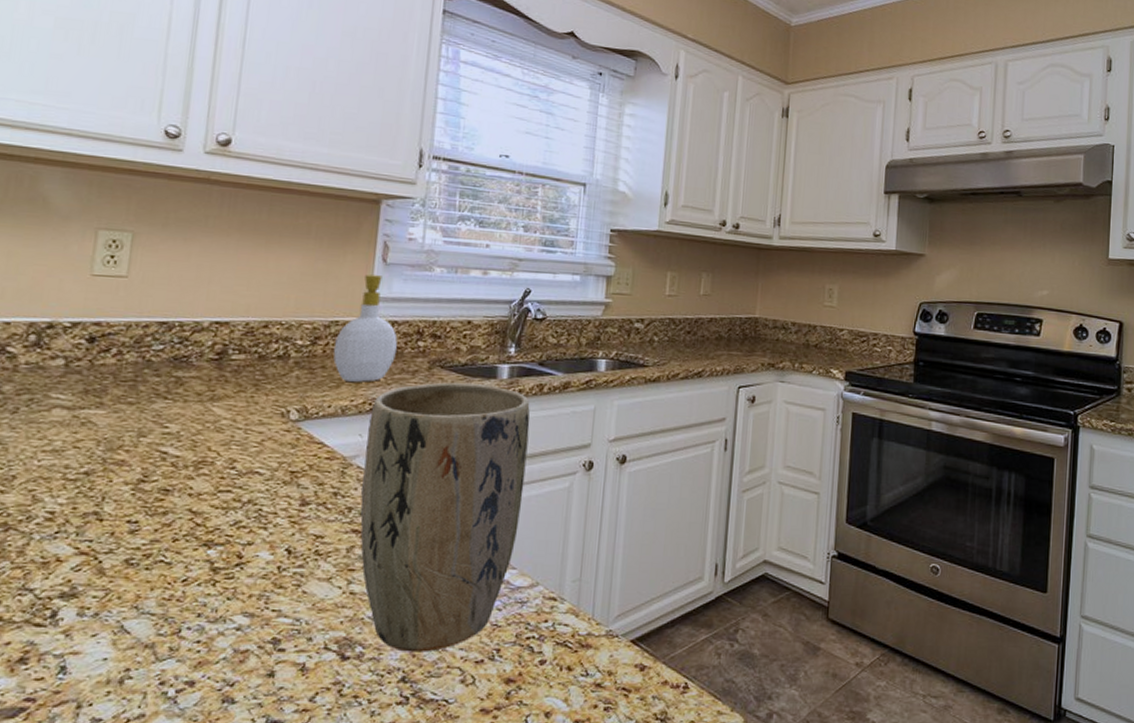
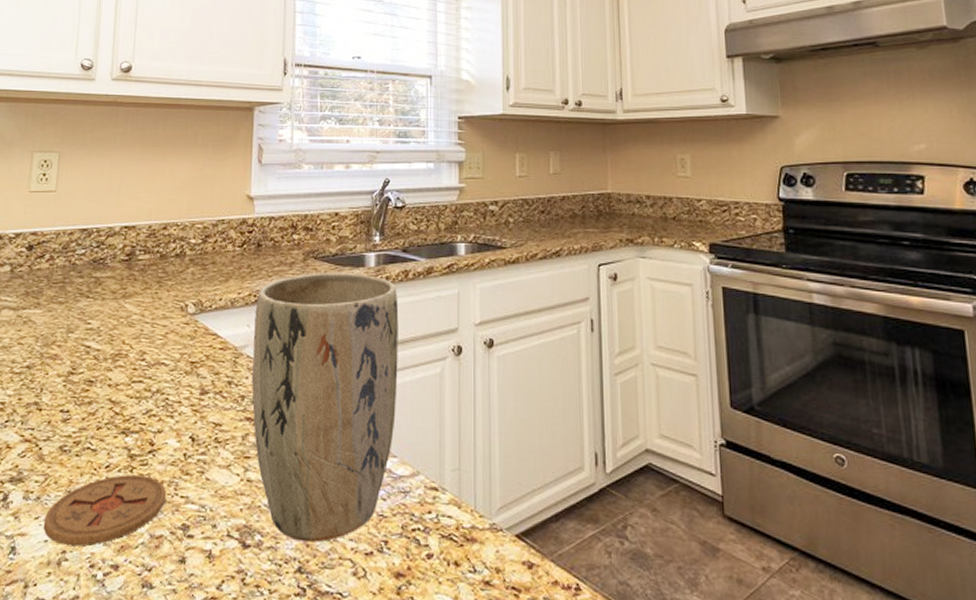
coaster: none [102,589,255,664] -> present [43,474,166,546]
soap bottle: present [333,274,398,383] -> none [221,176,275,277]

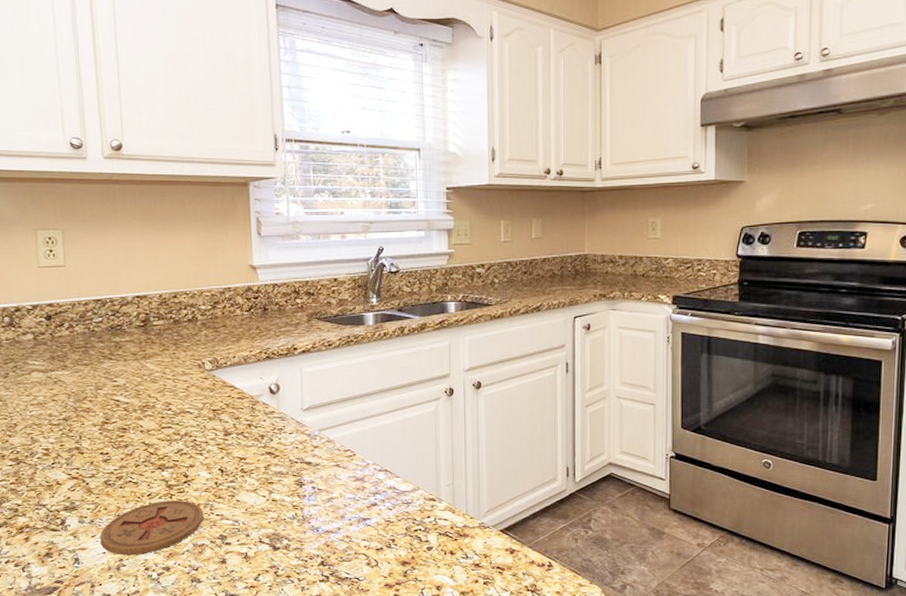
plant pot: present [251,272,399,542] -> none [267,331,398,543]

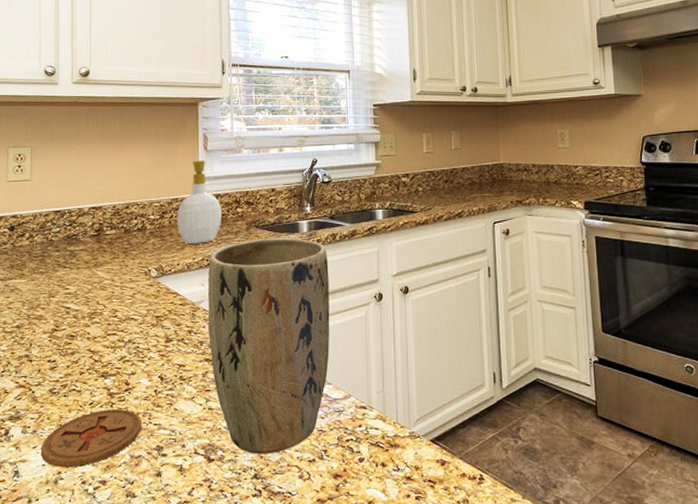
soap bottle: none [230,247,280,337] -> present [176,160,222,245]
plant pot: none [267,331,398,543] -> present [207,238,330,454]

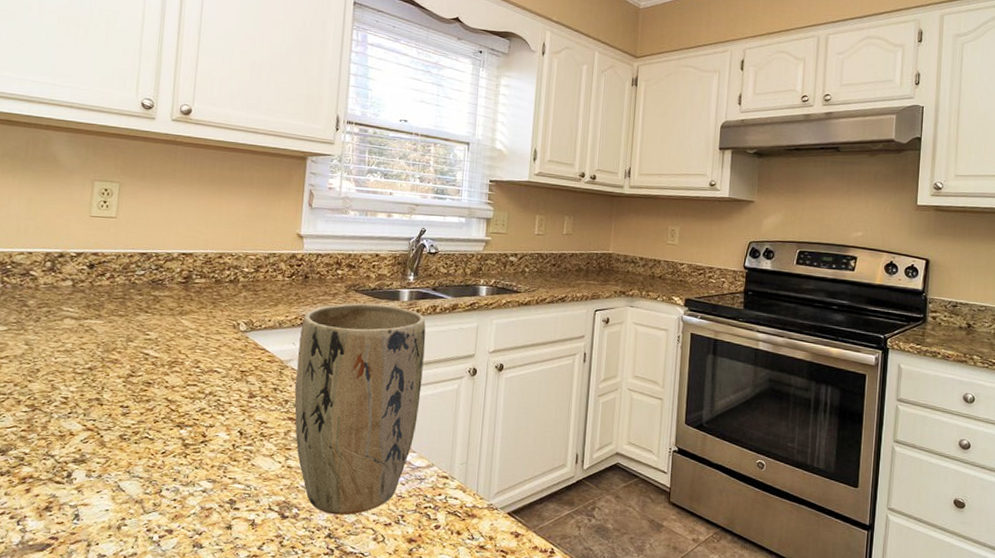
coaster: present [40,409,141,468] -> none [104,459,216,515]
soap bottle: present [176,160,222,245] -> none [272,216,321,302]

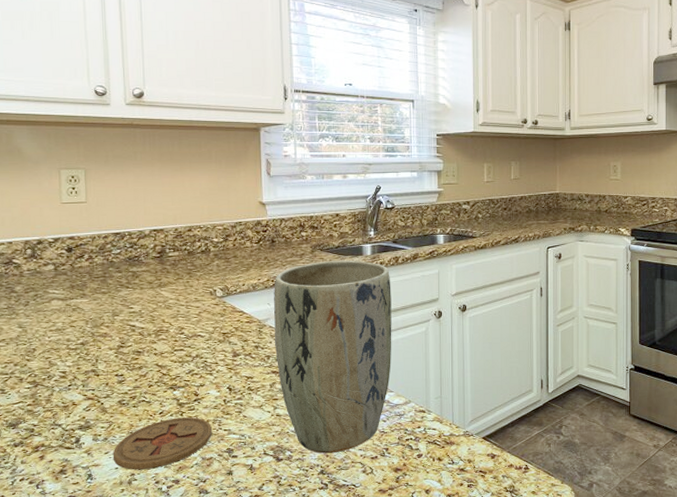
coaster: none [104,459,216,515] -> present [113,417,212,470]

